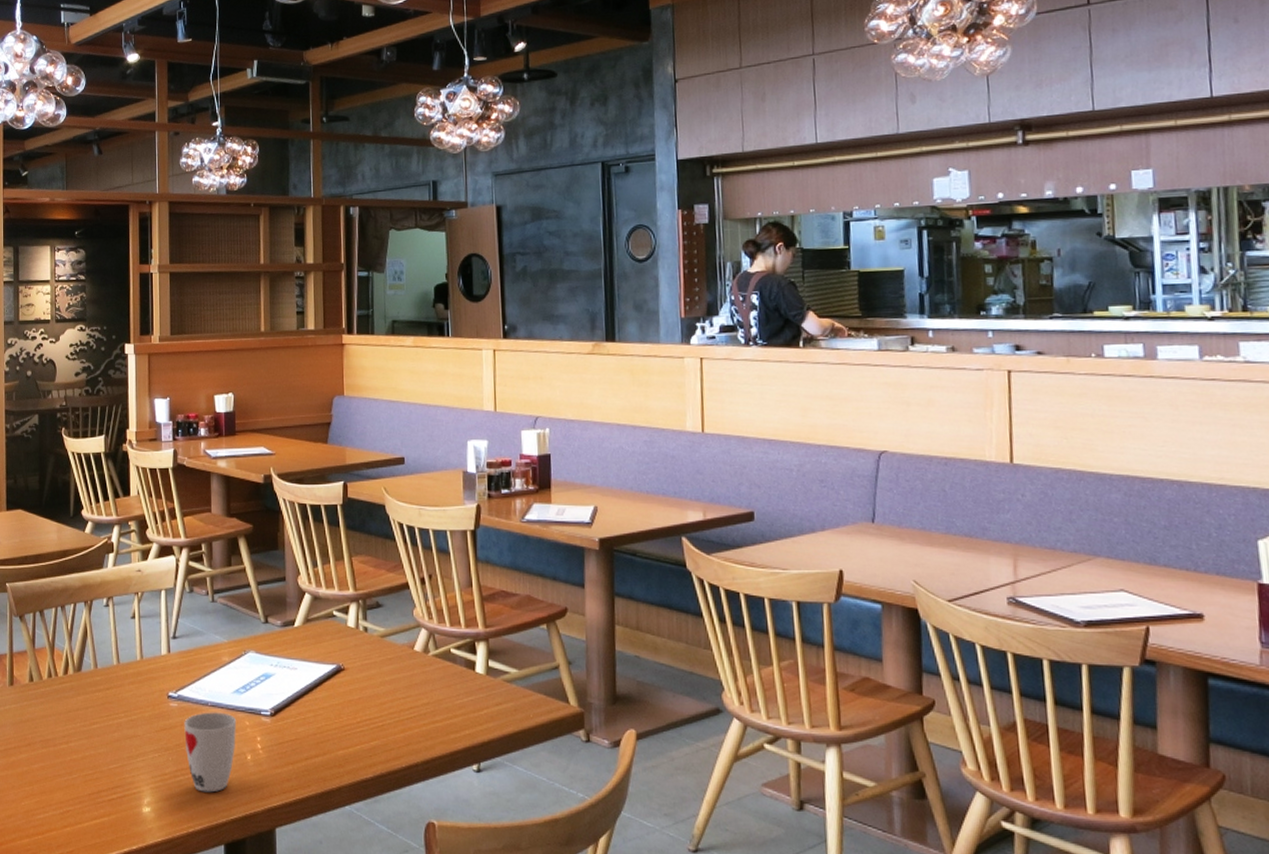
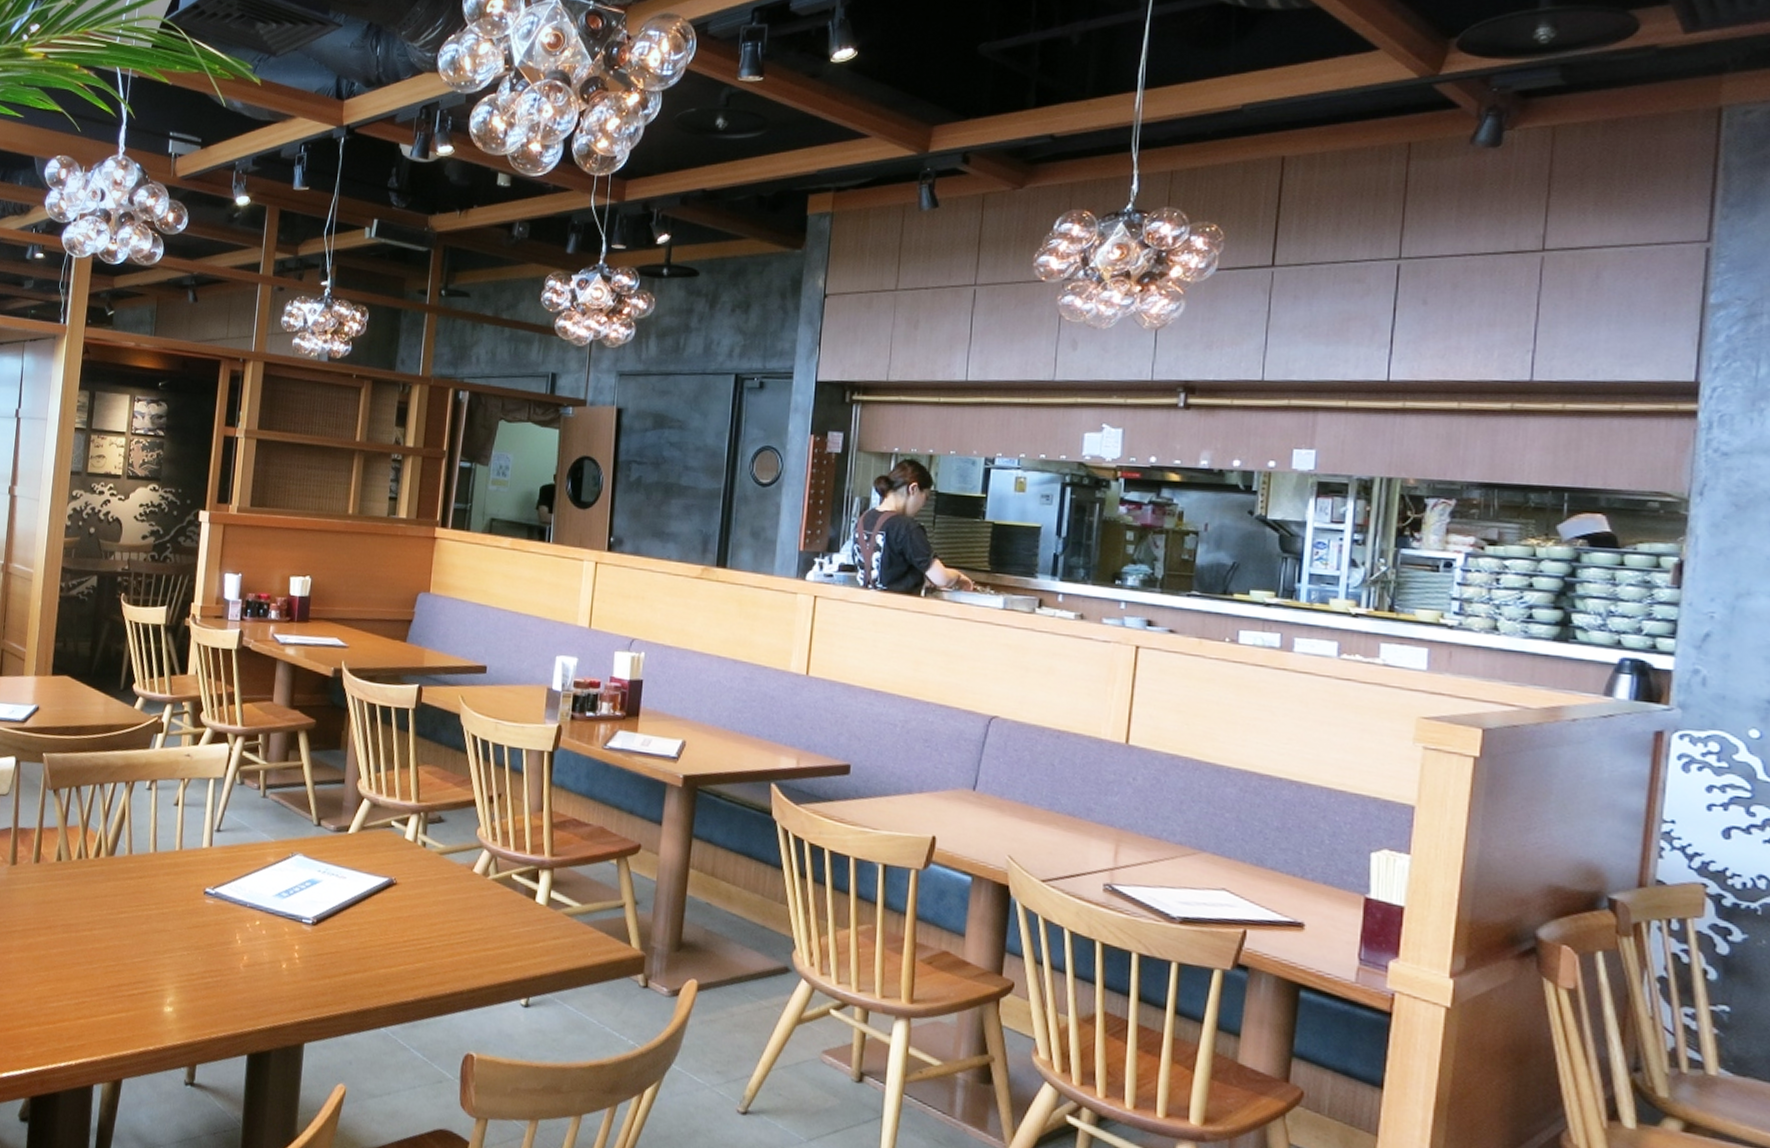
cup: present [184,712,237,793] -> none [217,913,276,999]

